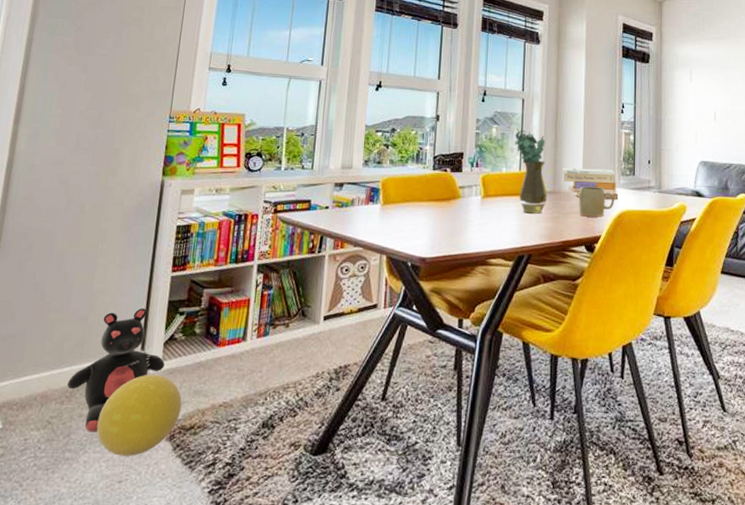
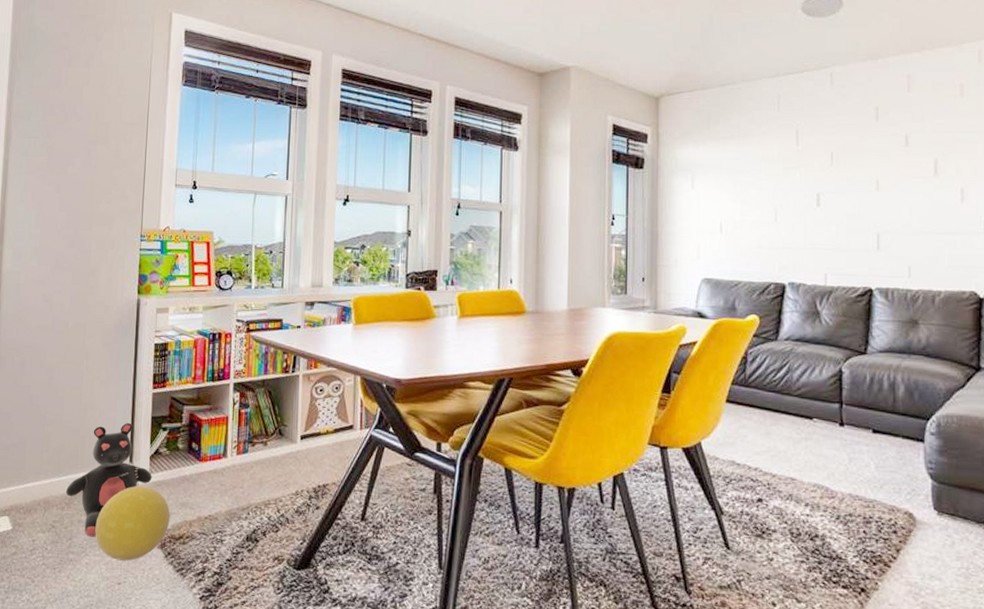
vase: present [515,128,548,214] -> none [493,243,529,335]
books: present [562,167,619,200] -> none [545,285,609,321]
mug: present [579,186,614,217] -> none [564,306,604,339]

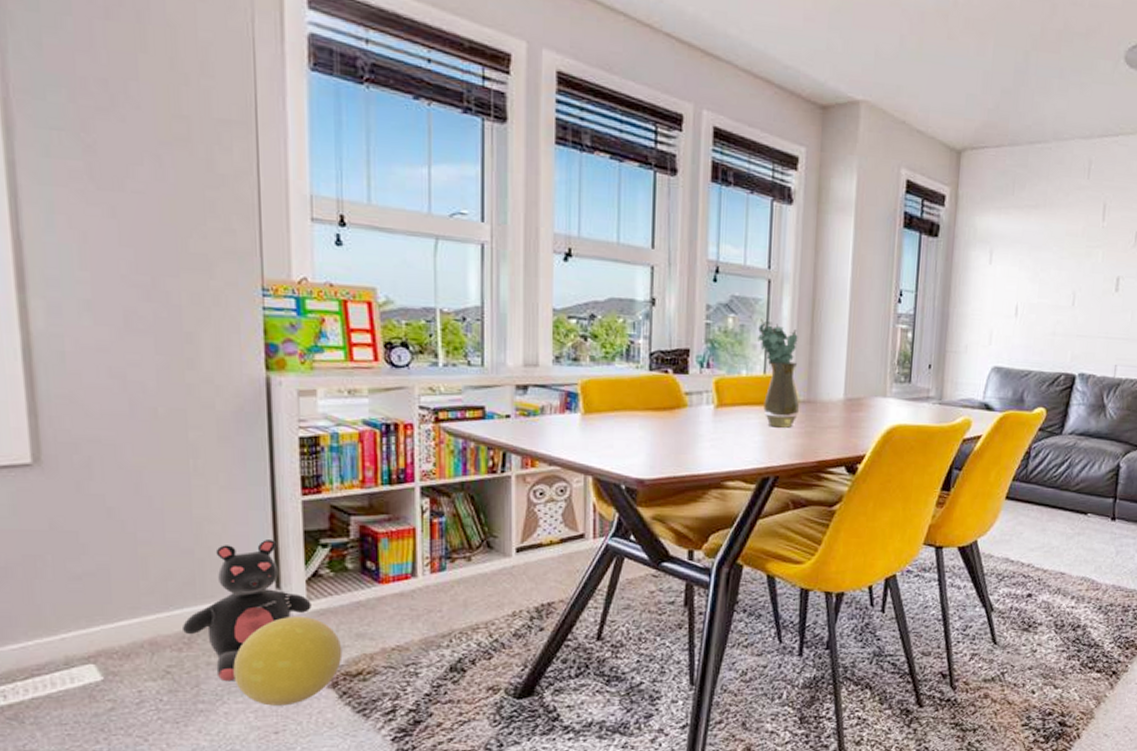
vase: none [493,243,529,335] -> present [758,318,800,428]

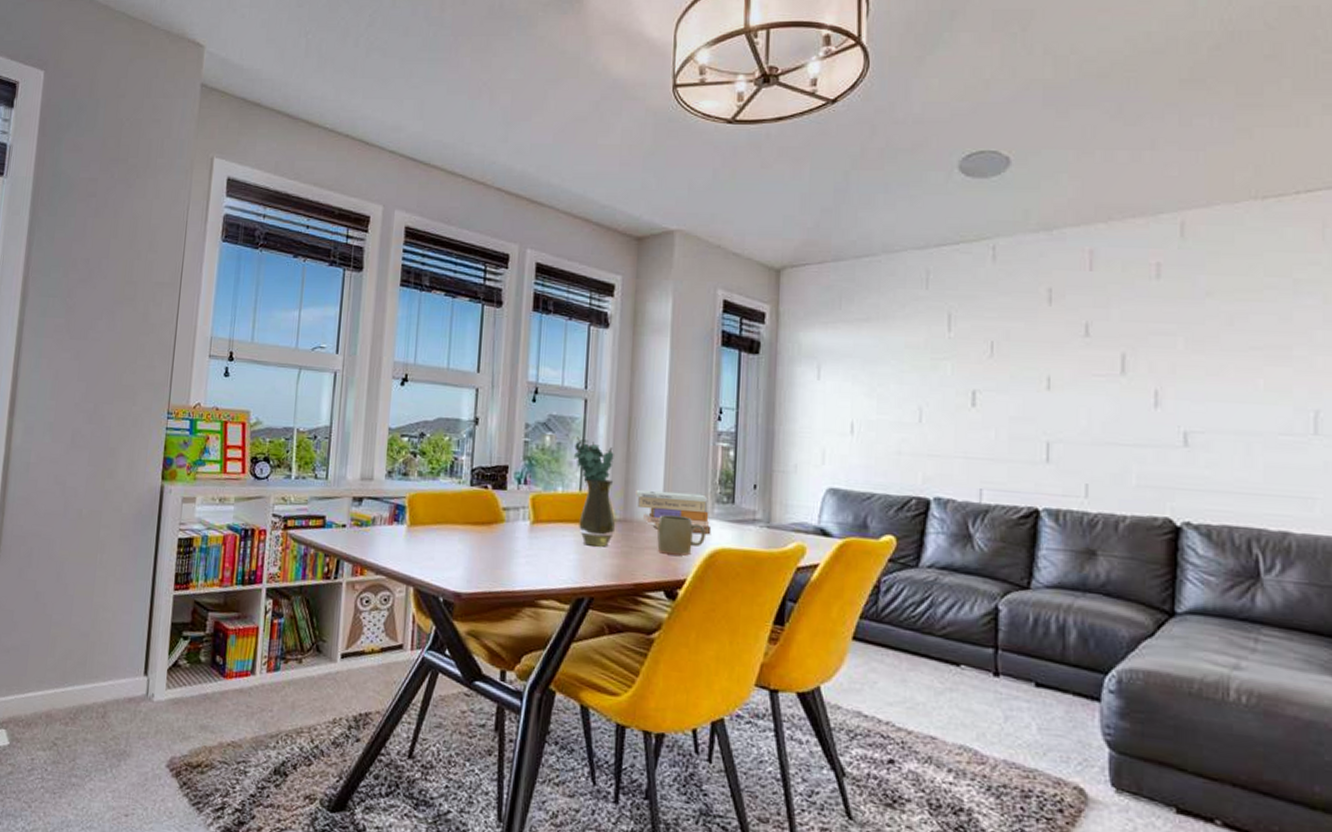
stuffed animal: present [183,540,311,682] -> none [71,628,169,759]
ball: present [233,615,343,706] -> none [101,702,188,790]
books: none [819,371,890,413] -> present [636,489,712,535]
mug: none [839,395,884,433] -> present [657,515,705,556]

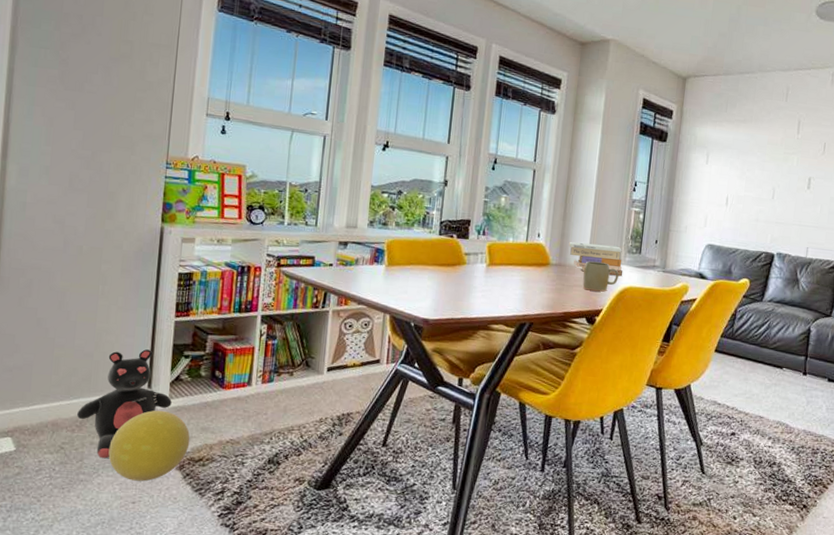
stuffed animal: none [71,628,169,759] -> present [77,349,172,459]
ball: none [101,702,188,790] -> present [108,410,190,482]
vase: present [574,436,616,547] -> none [523,199,554,285]

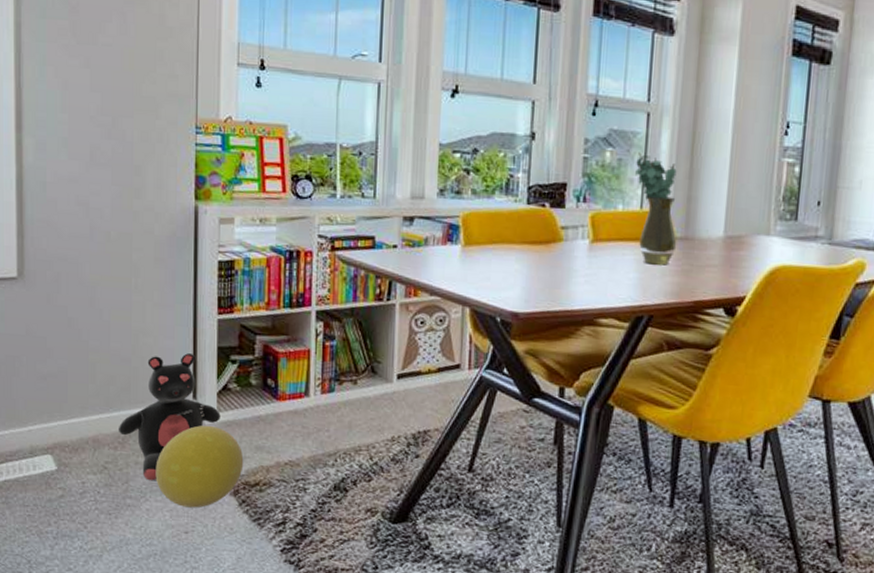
vase: none [523,199,554,285] -> present [635,152,677,265]
books: present [569,241,623,277] -> none [698,206,773,252]
mug: present [583,261,619,292] -> none [718,232,767,273]

